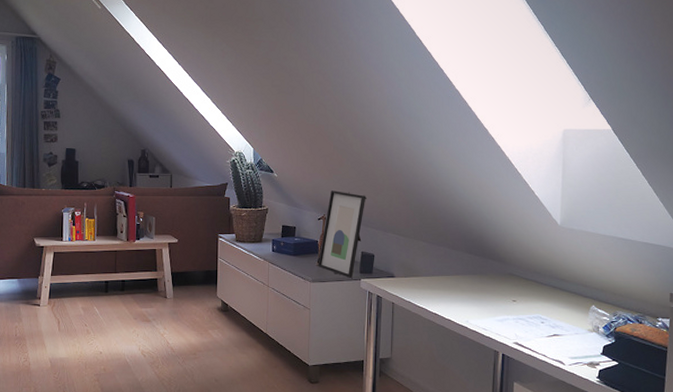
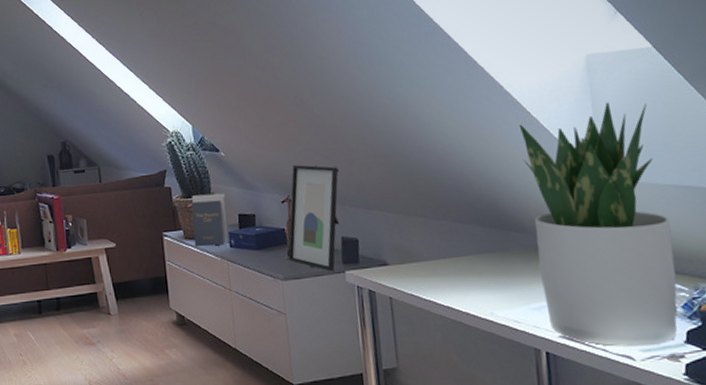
books: none [243,206,274,249] -> present [191,193,230,247]
planter: none [507,168,605,355] -> present [518,102,678,348]

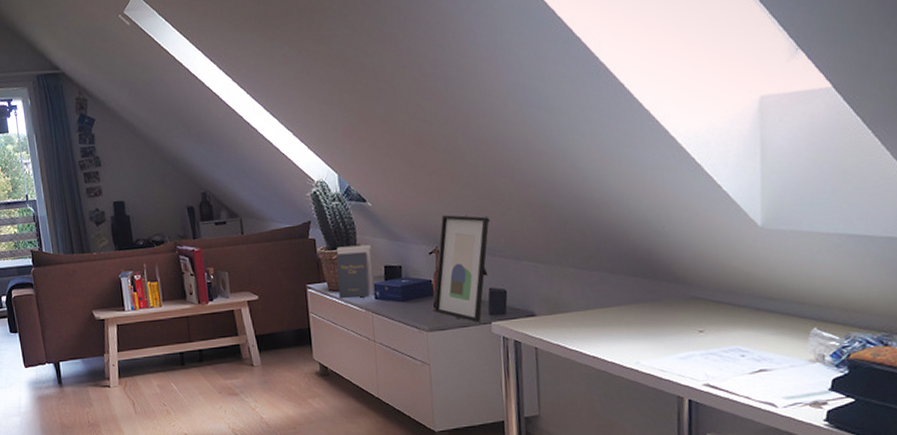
planter: present [518,102,678,348] -> none [681,147,829,395]

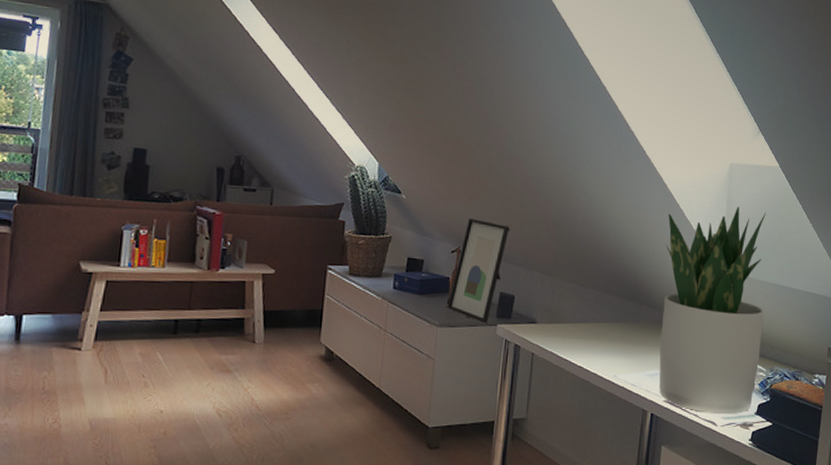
books: present [336,244,375,299] -> none [358,233,399,286]
planter: none [681,147,829,395] -> present [659,206,766,415]

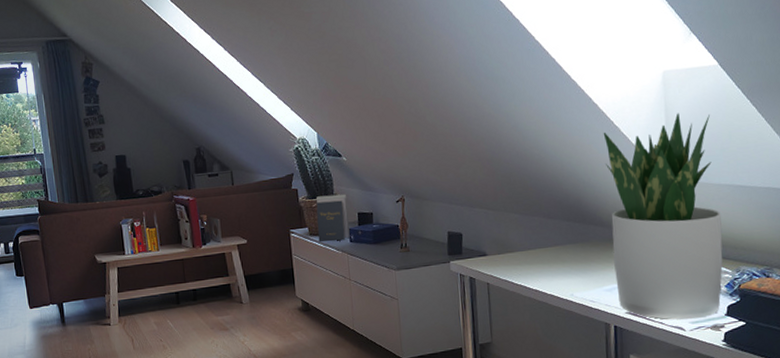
books: none [358,233,399,286] -> present [315,193,350,243]
picture frame: present [447,218,511,323] -> none [401,168,448,262]

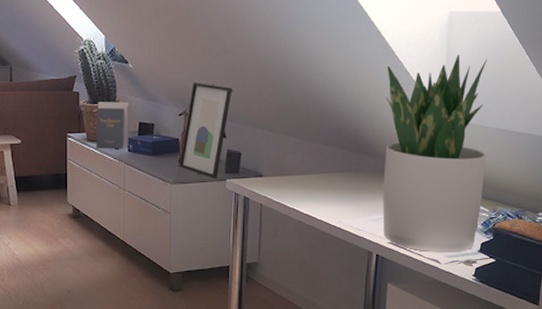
picture frame: none [401,168,448,262] -> present [179,83,234,179]

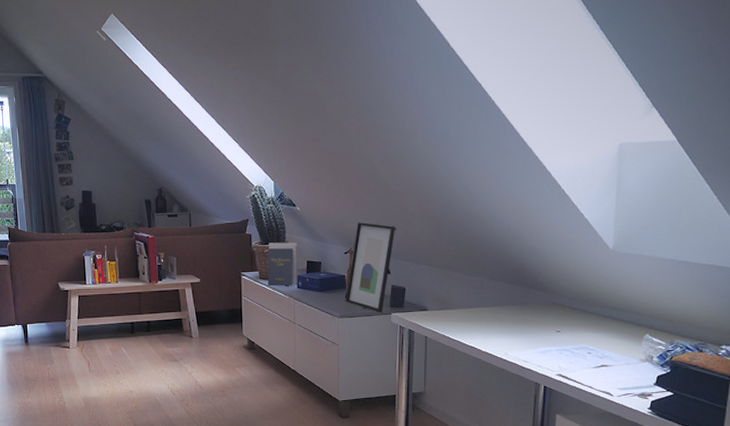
planter: present [383,54,487,254] -> none [550,186,662,386]

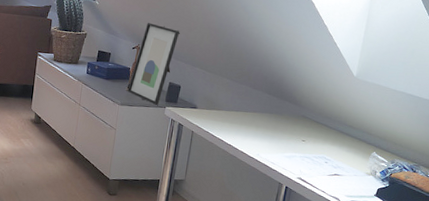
books: present [267,242,299,287] -> none [60,29,93,71]

